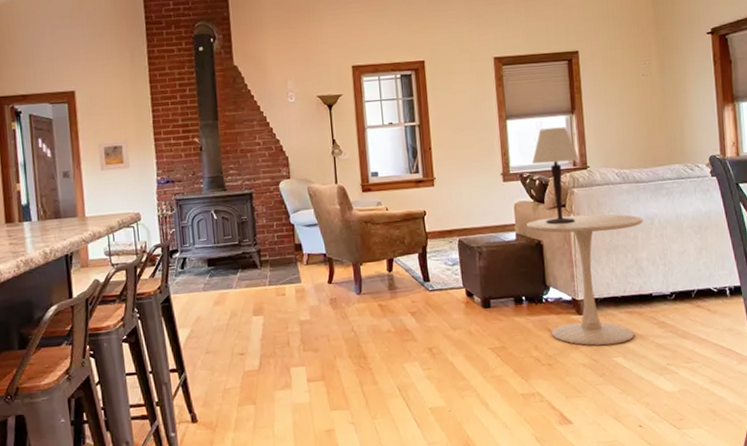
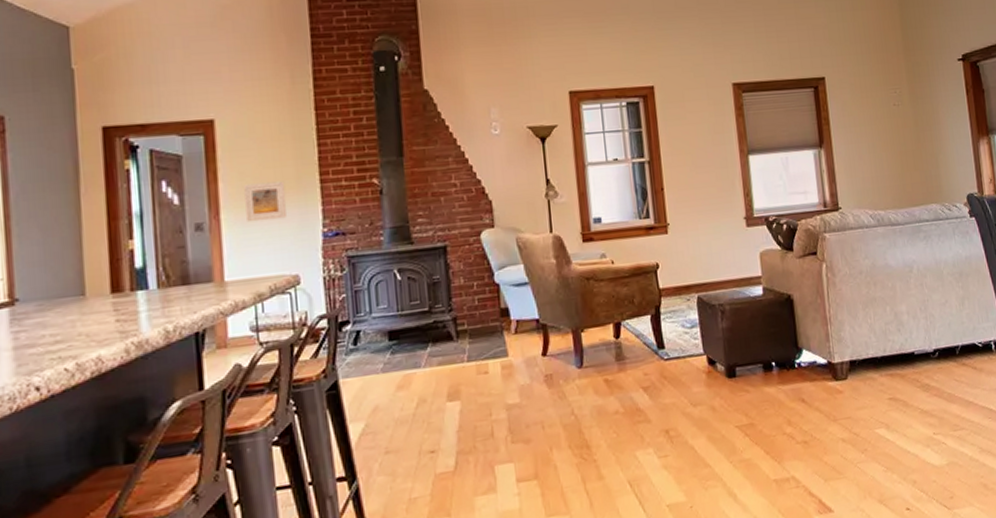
side table: present [526,214,643,346] -> none [773,262,901,417]
table lamp: present [532,127,579,225] -> none [778,162,830,276]

